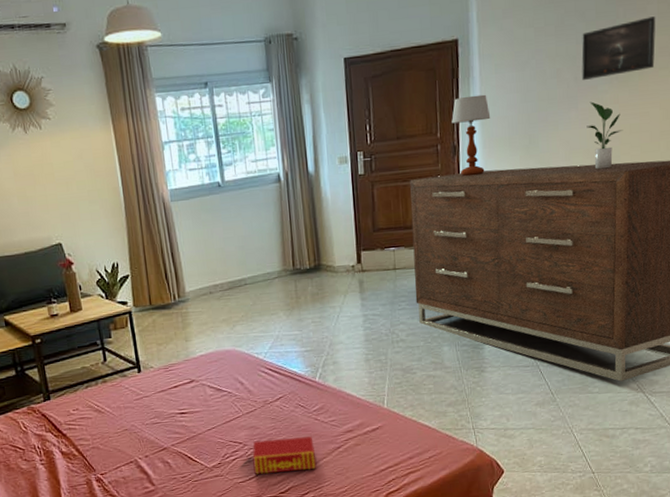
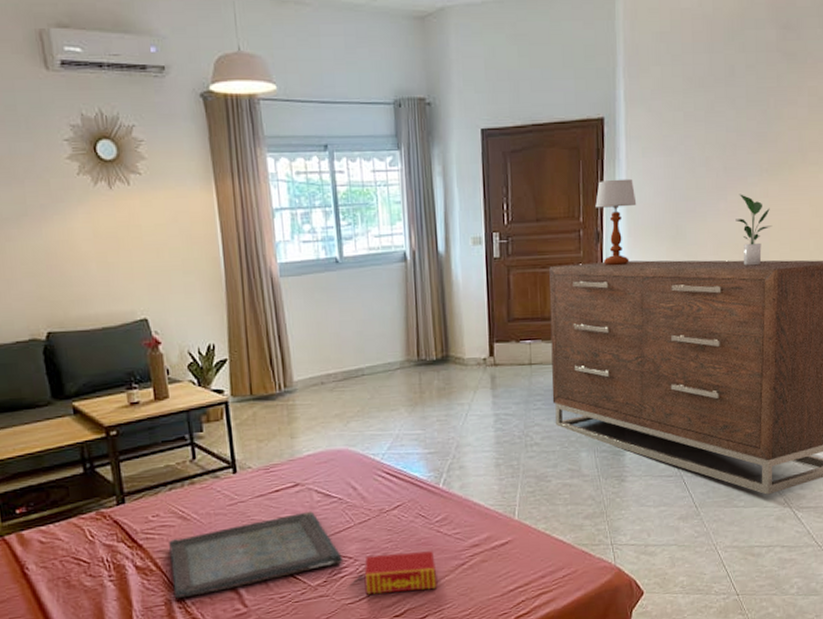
serving tray: none [87,403,234,479] -> present [169,511,344,599]
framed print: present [581,16,656,80] -> none [731,109,807,170]

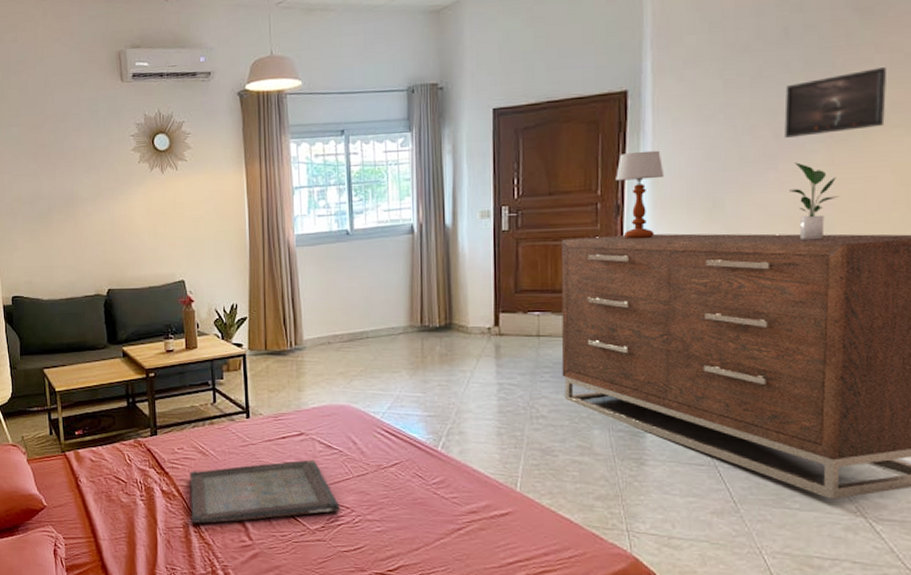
book: present [364,551,438,595] -> none [360,508,432,550]
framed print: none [731,109,807,170] -> present [784,67,888,138]

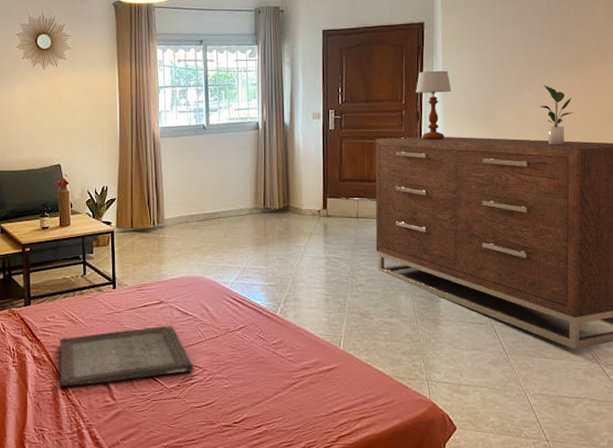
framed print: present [784,67,888,138] -> none [535,17,604,66]

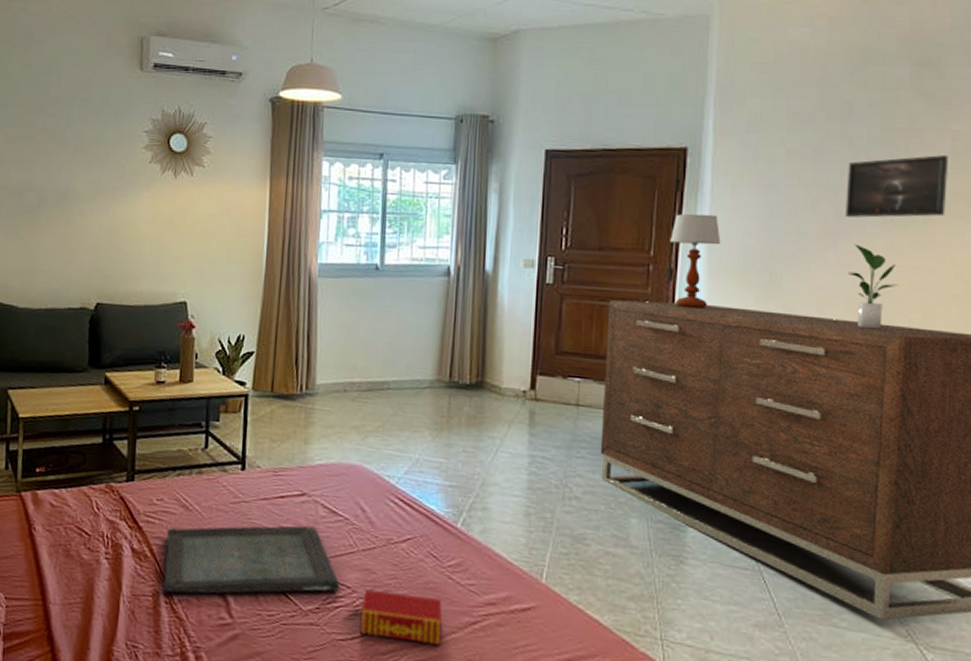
book: none [210,367,272,403] -> present [359,589,443,646]
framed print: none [535,17,604,66] -> present [845,155,949,218]

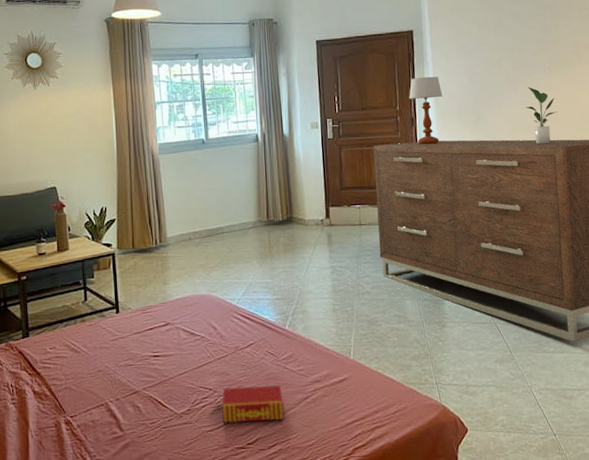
serving tray: present [163,525,341,594] -> none [62,347,205,422]
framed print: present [845,155,949,218] -> none [517,21,580,69]

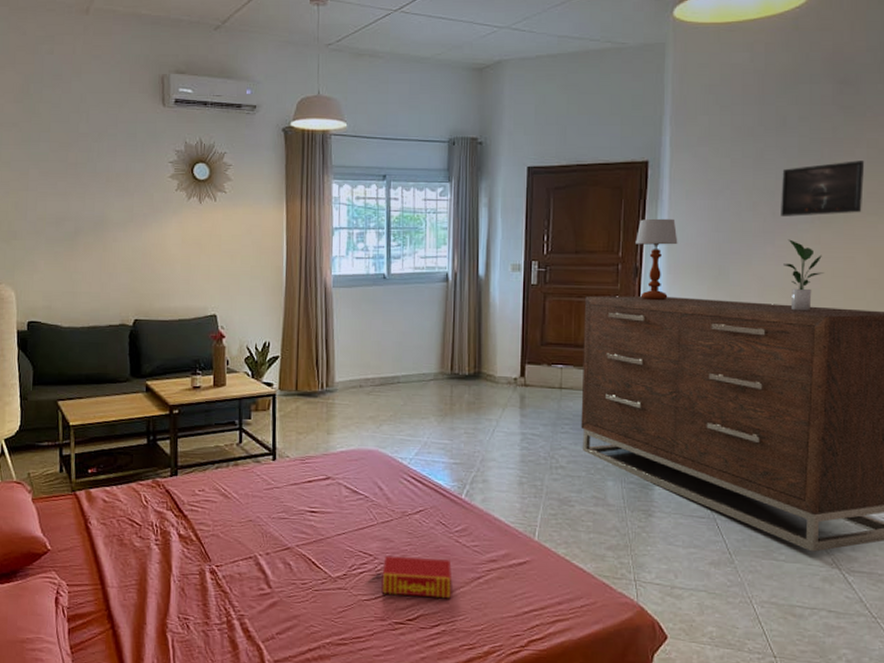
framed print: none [517,21,580,69] -> present [781,161,865,216]

